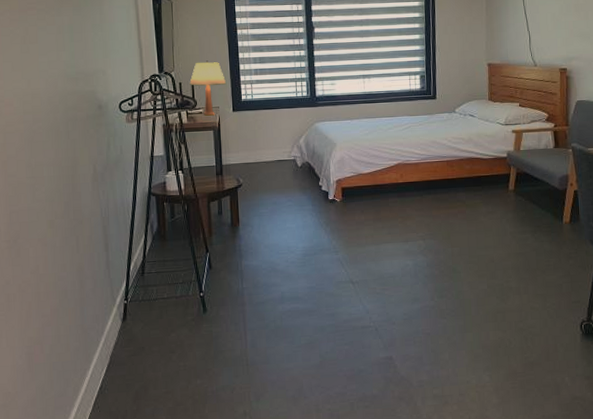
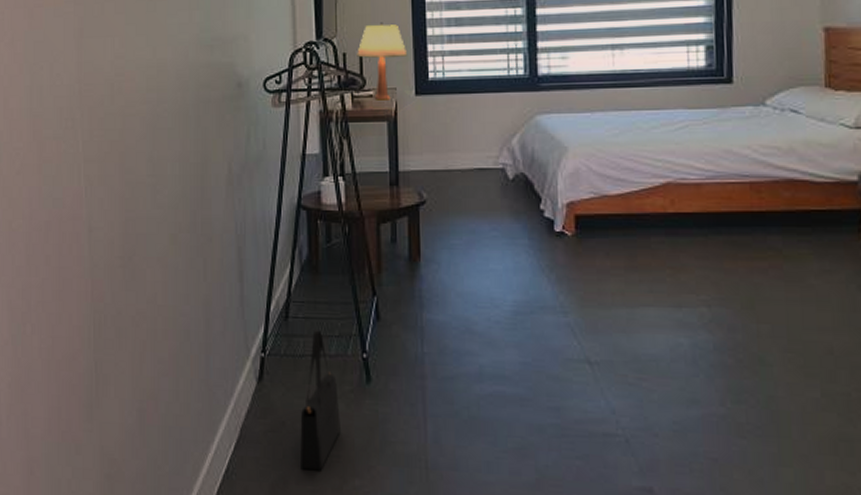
tote bag: none [155,280,186,379] -> present [300,330,341,471]

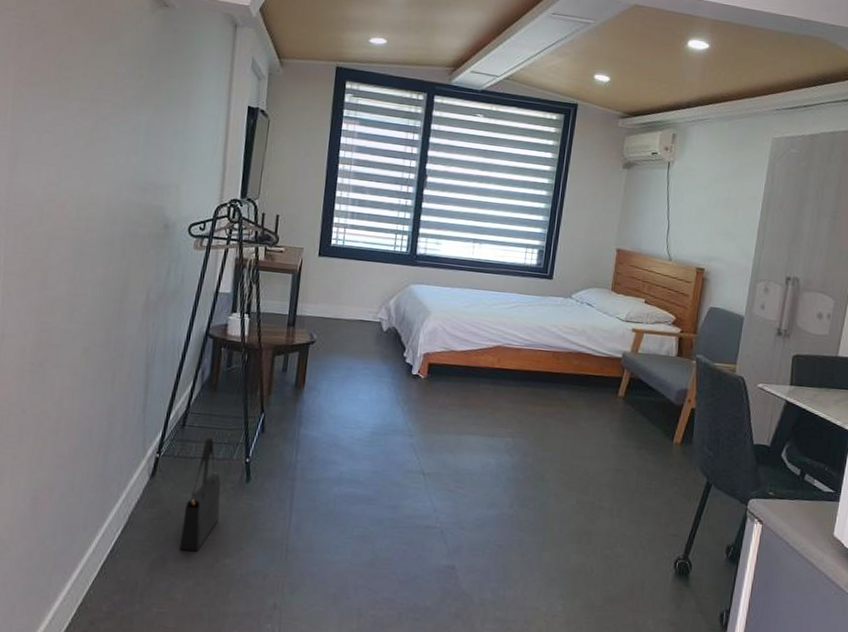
table lamp: present [357,22,407,101] -> none [274,193,316,257]

